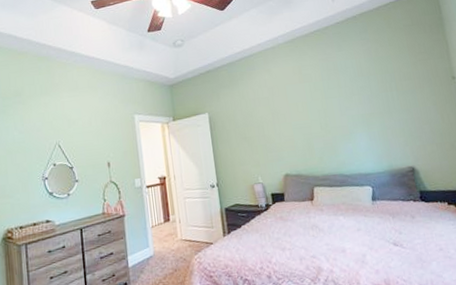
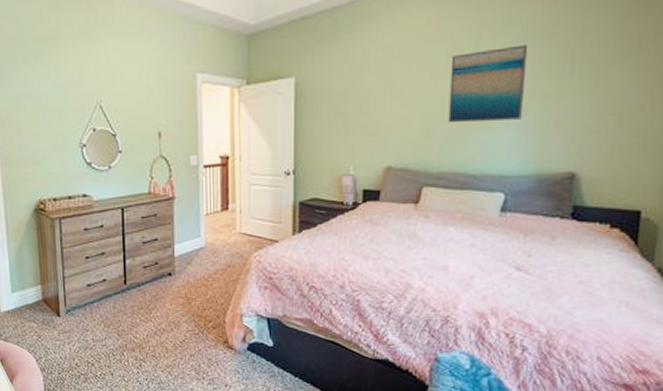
wall art: none [314,81,369,139] -> present [448,45,529,124]

